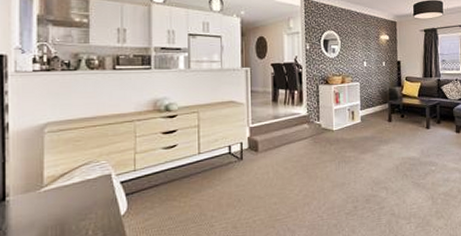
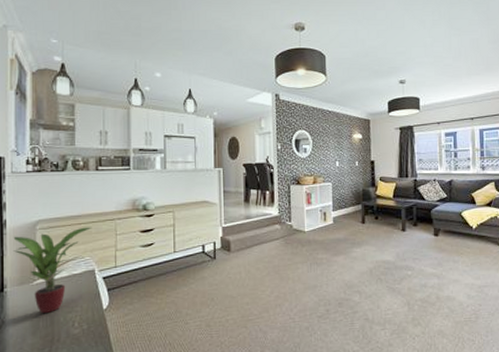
potted plant: none [17,129,108,222] -> present [13,227,92,313]

